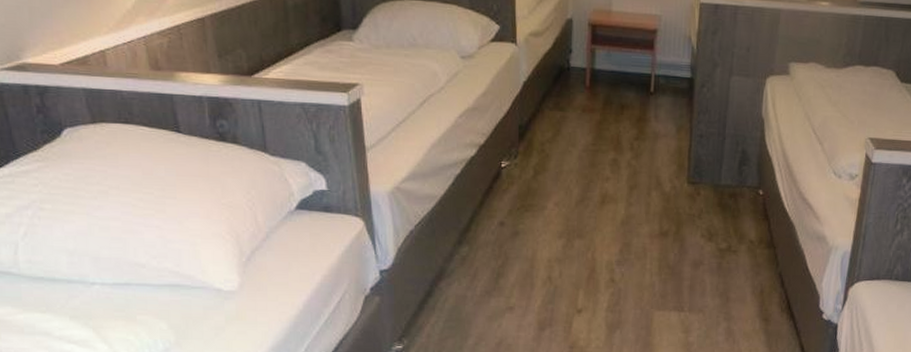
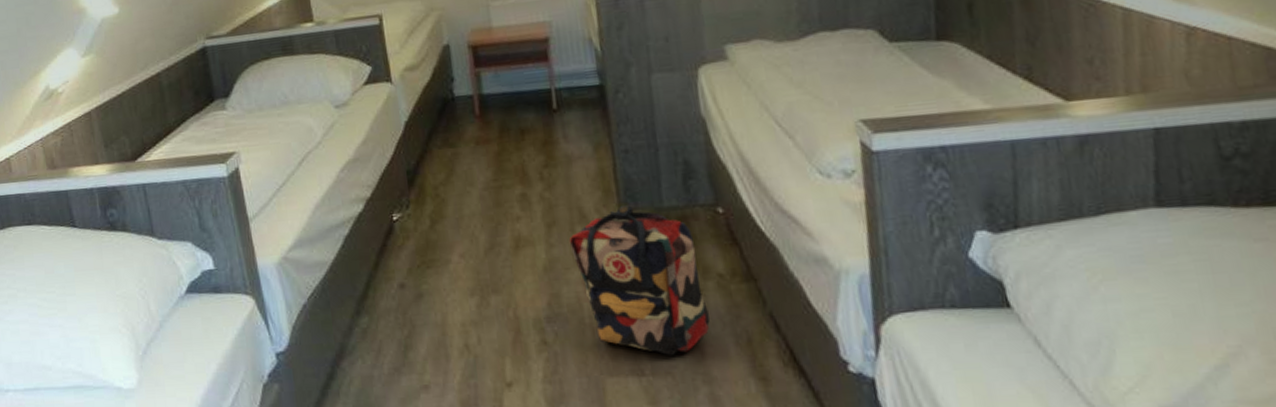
backpack: none [644,180,738,298] -> present [569,205,710,356]

